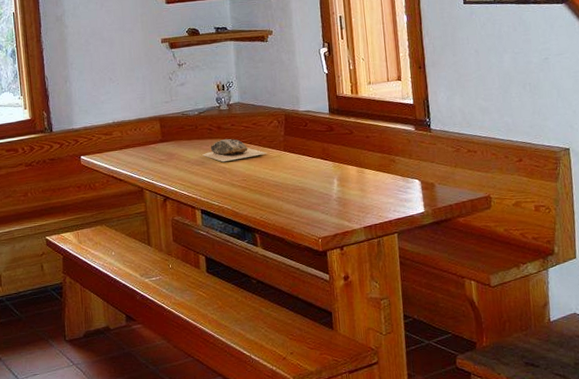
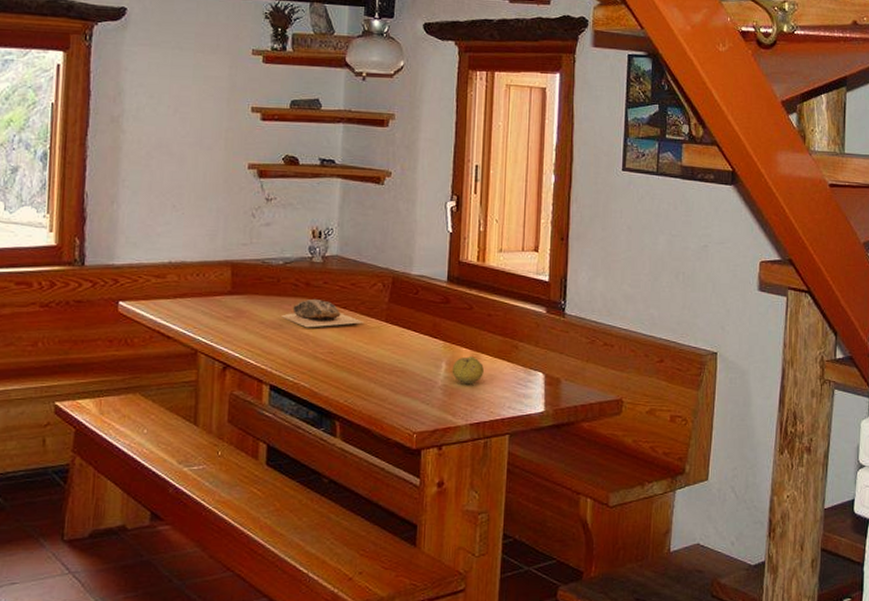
fruit: none [342,172,369,195] -> present [452,356,484,385]

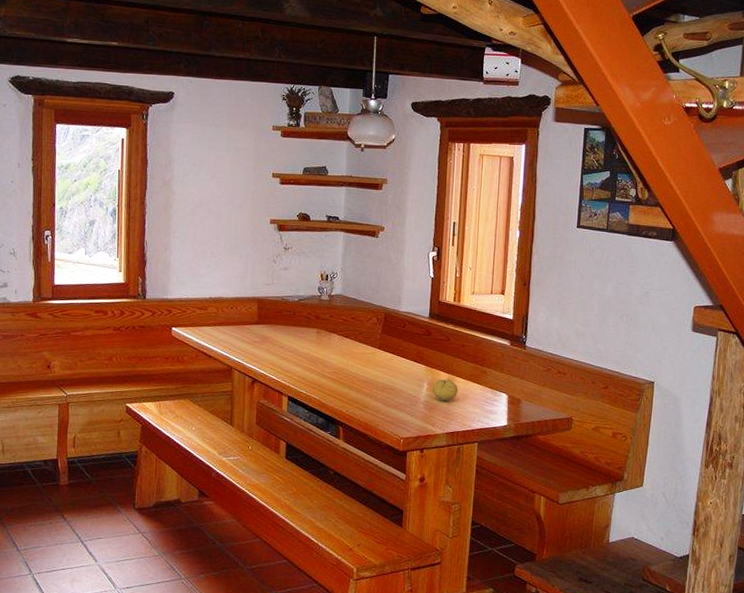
mineral sample: present [281,298,364,328] -> none [297,329,361,352]

